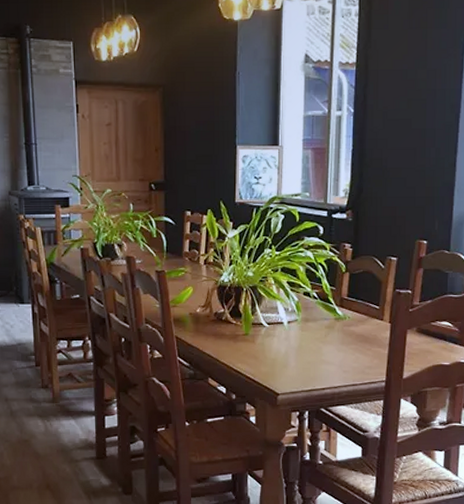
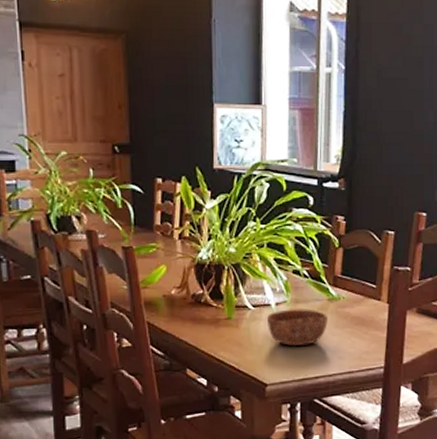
bowl: none [279,326,334,361] -> present [266,308,328,347]

